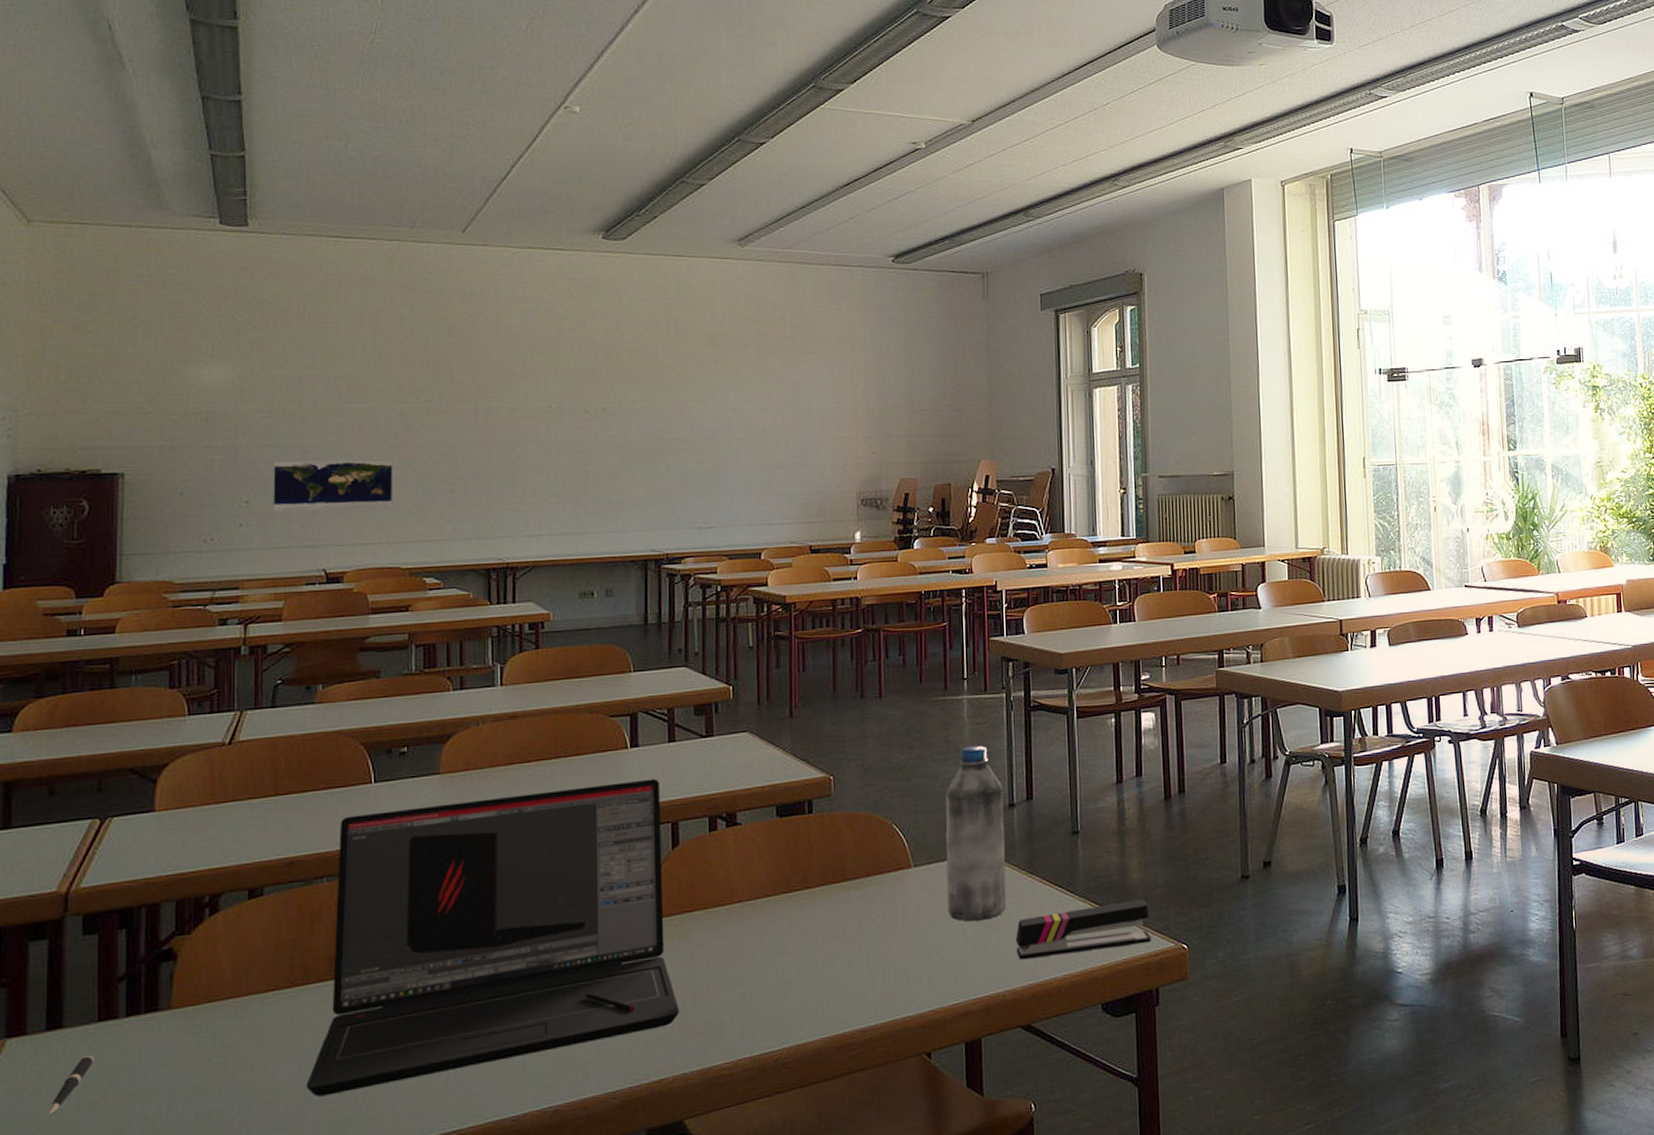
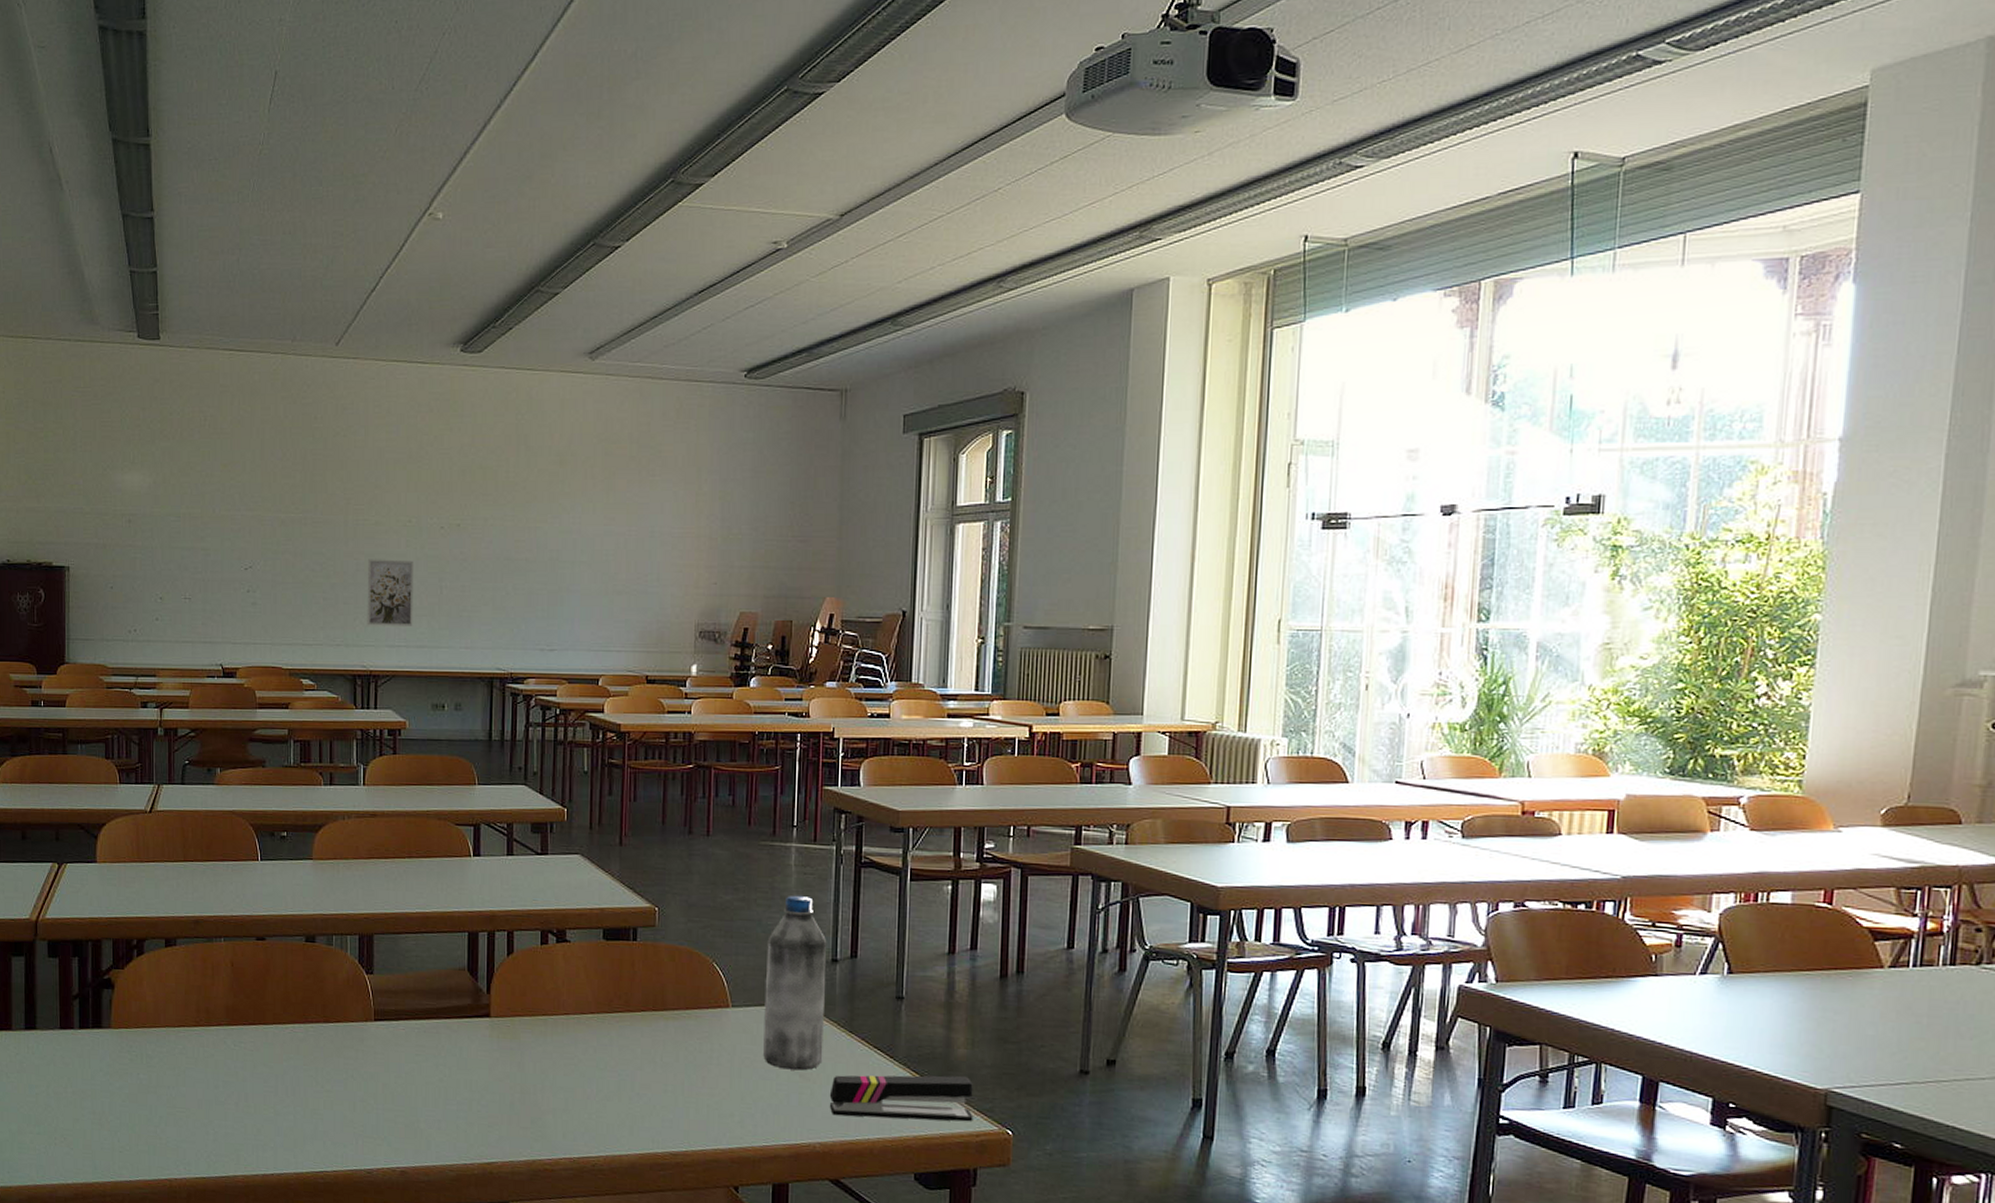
pen: present [49,1055,94,1115] -> none [28,1055,58,1097]
map: present [273,459,393,513] -> none [181,563,277,612]
laptop: present [306,778,680,1097] -> none [209,887,509,1122]
wall art: none [502,446,556,516] -> present [367,559,414,626]

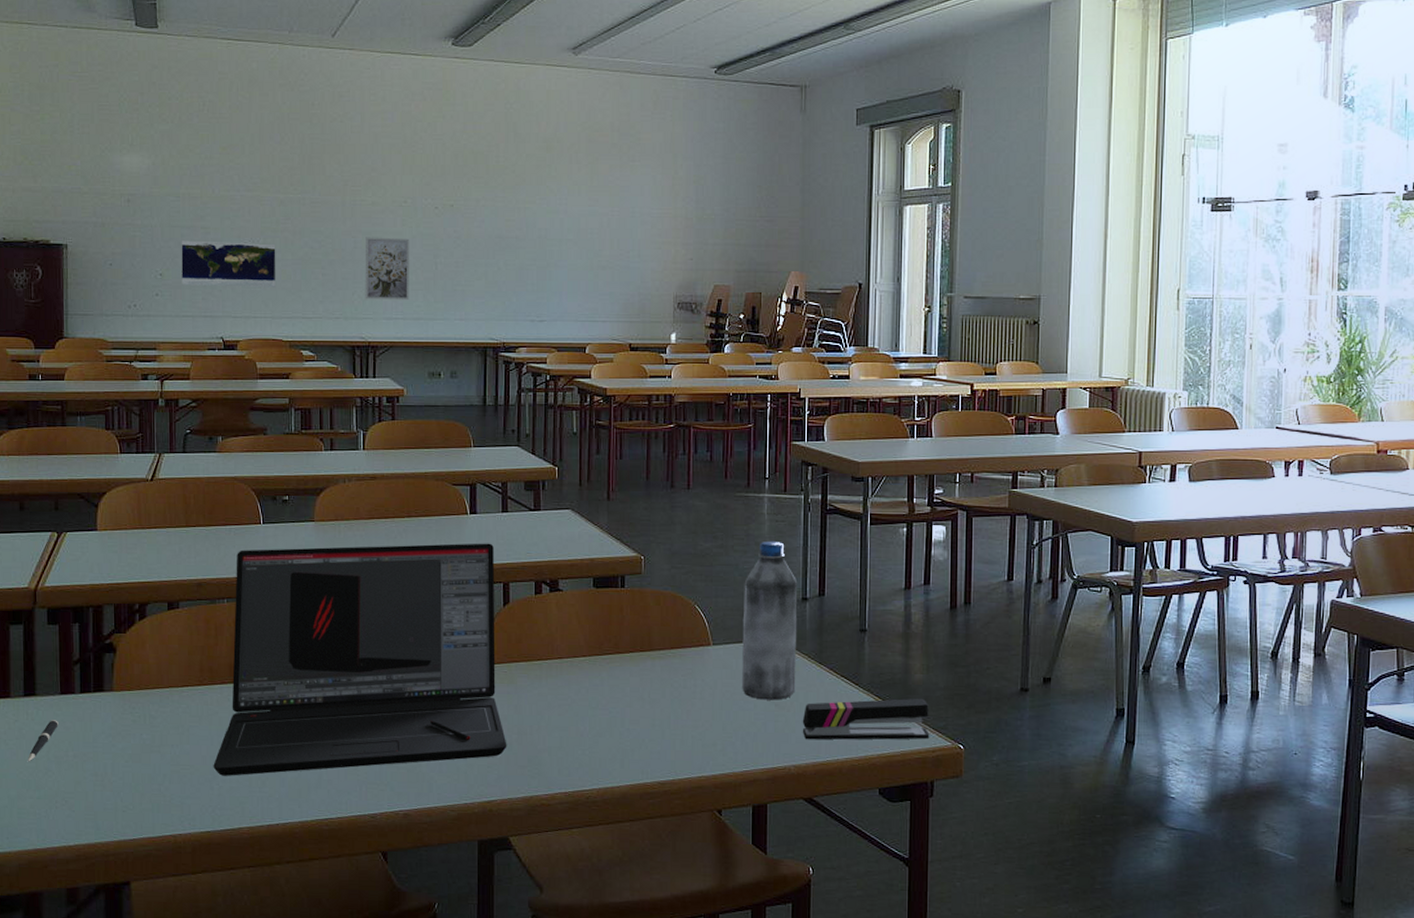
pen: none [28,1055,58,1097] -> present [28,720,58,762]
map: none [181,563,277,612] -> present [181,240,276,287]
laptop: none [209,887,509,1122] -> present [213,543,507,776]

